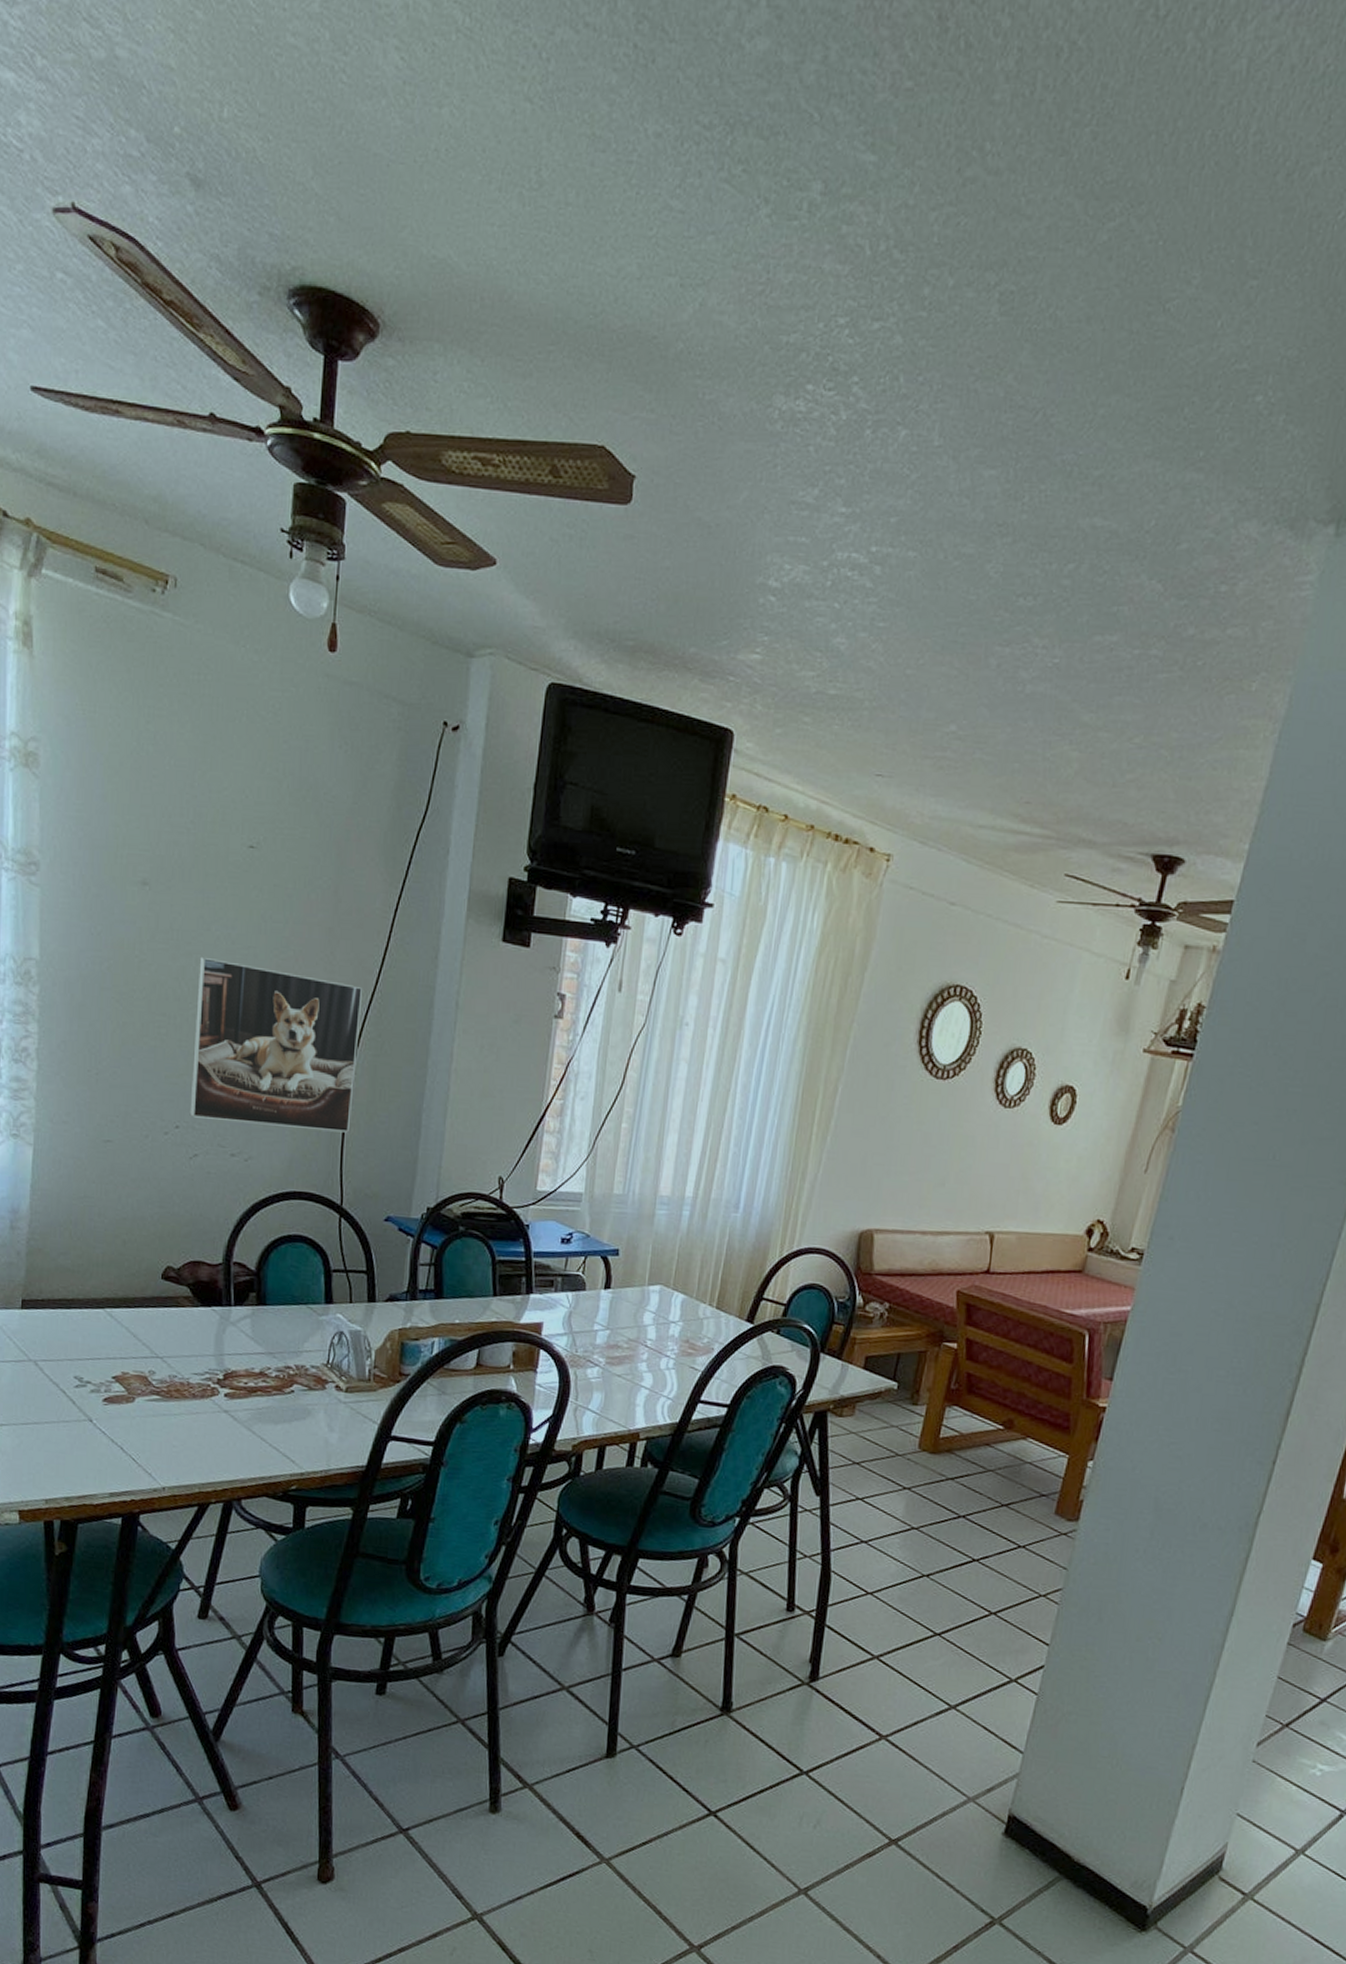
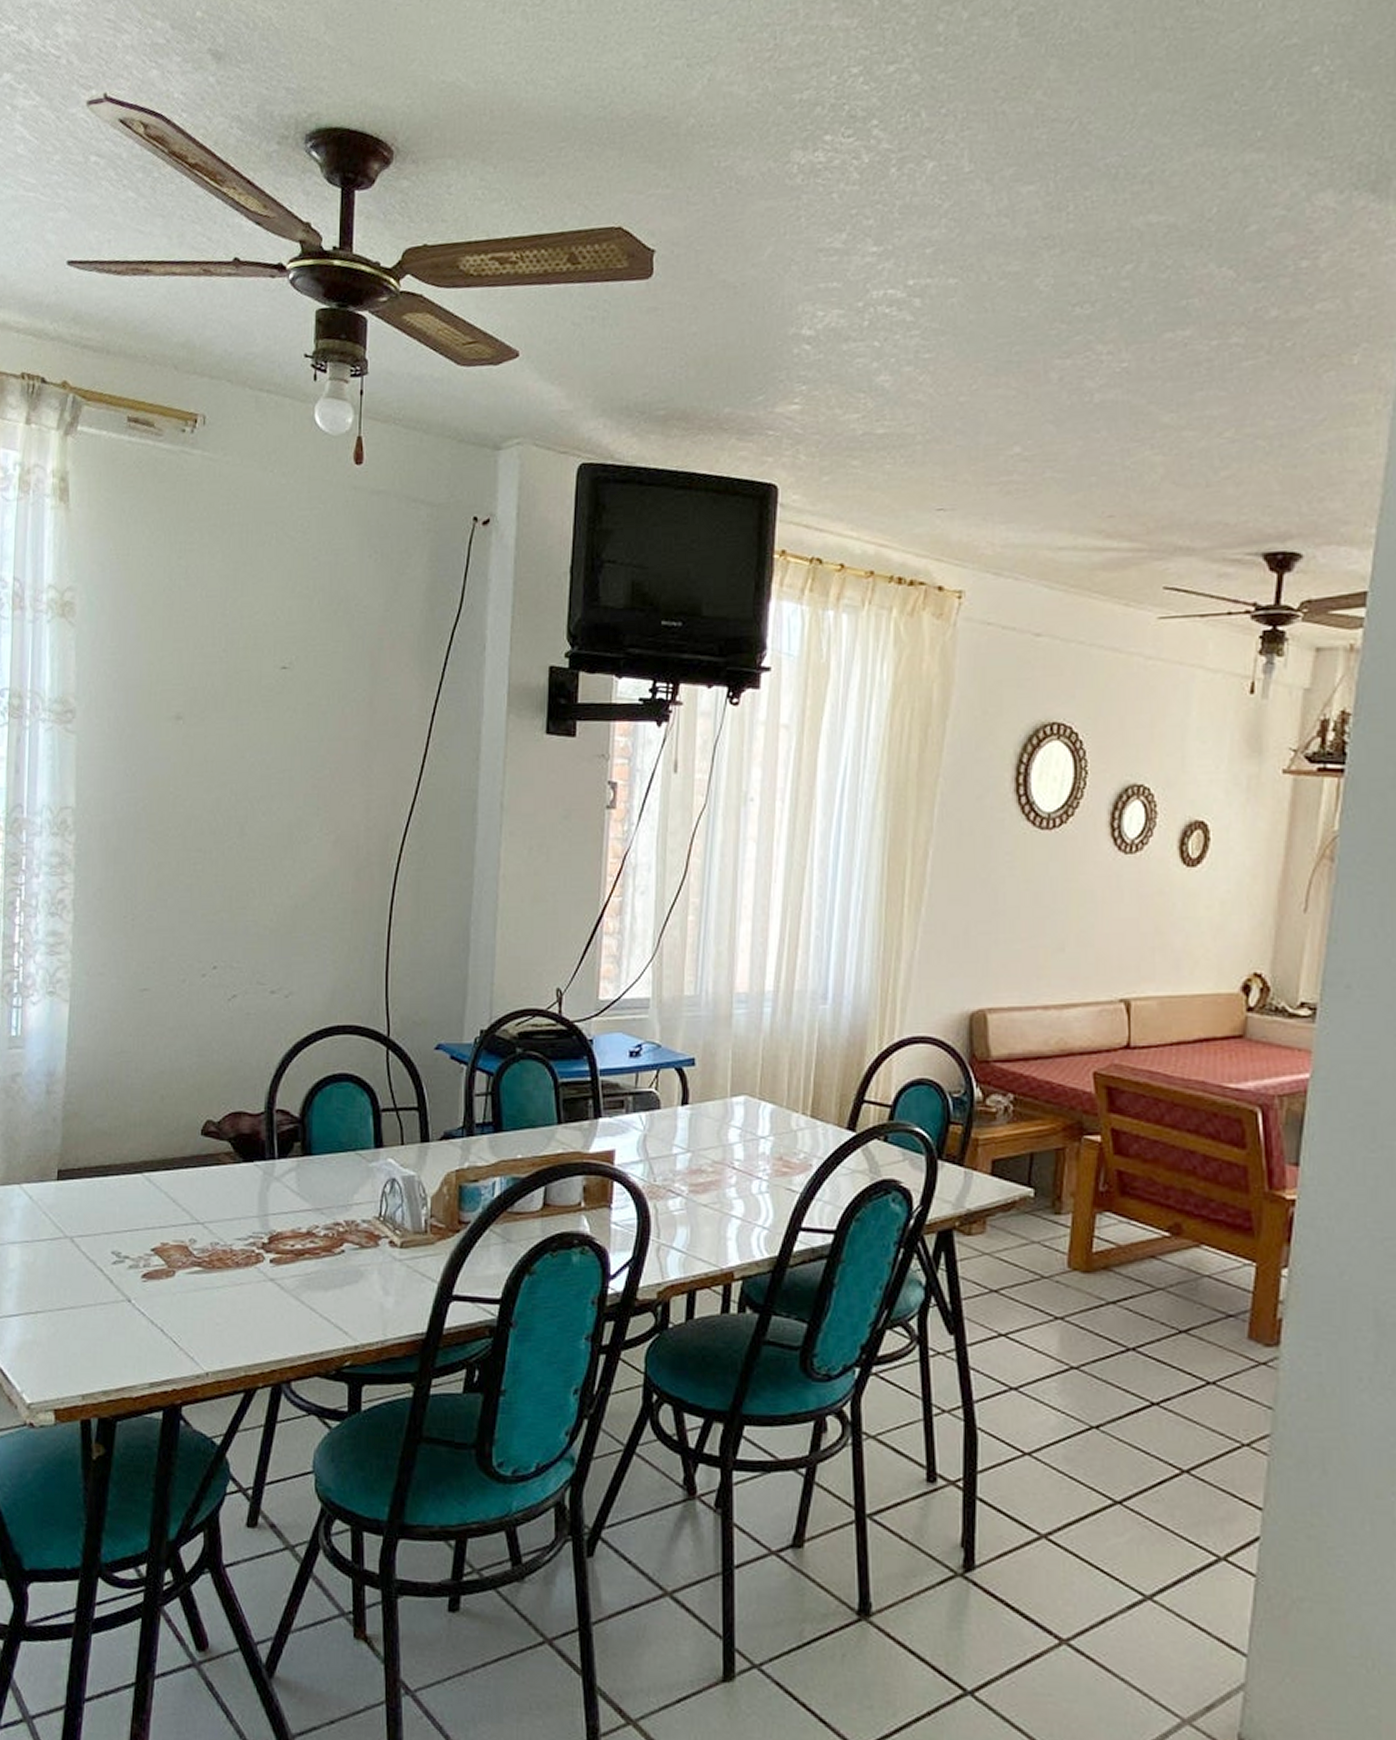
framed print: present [189,956,363,1133] -> none [227,785,403,957]

